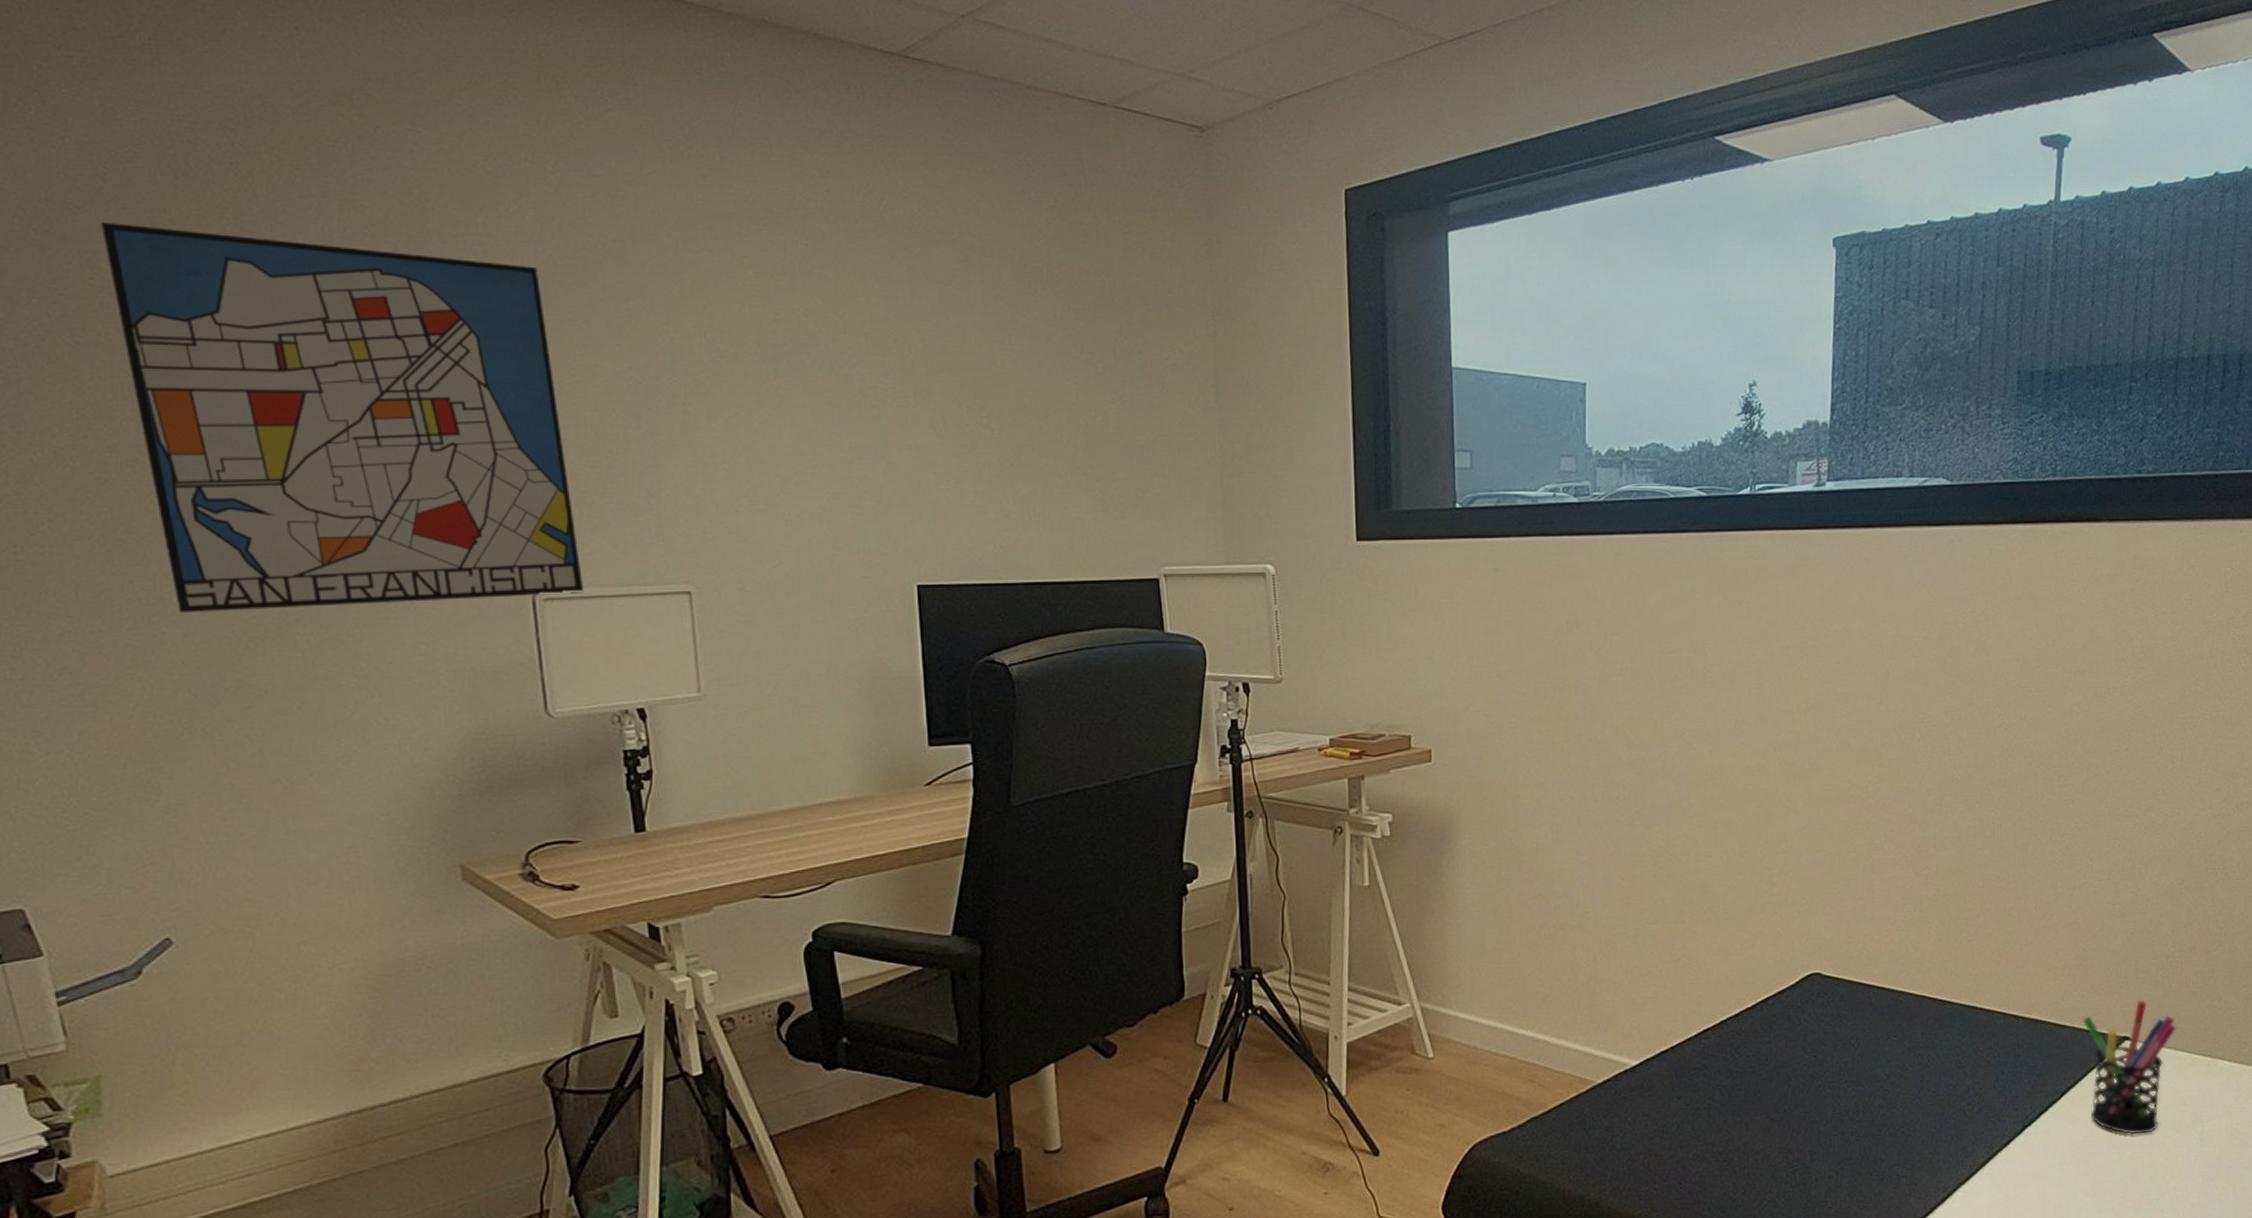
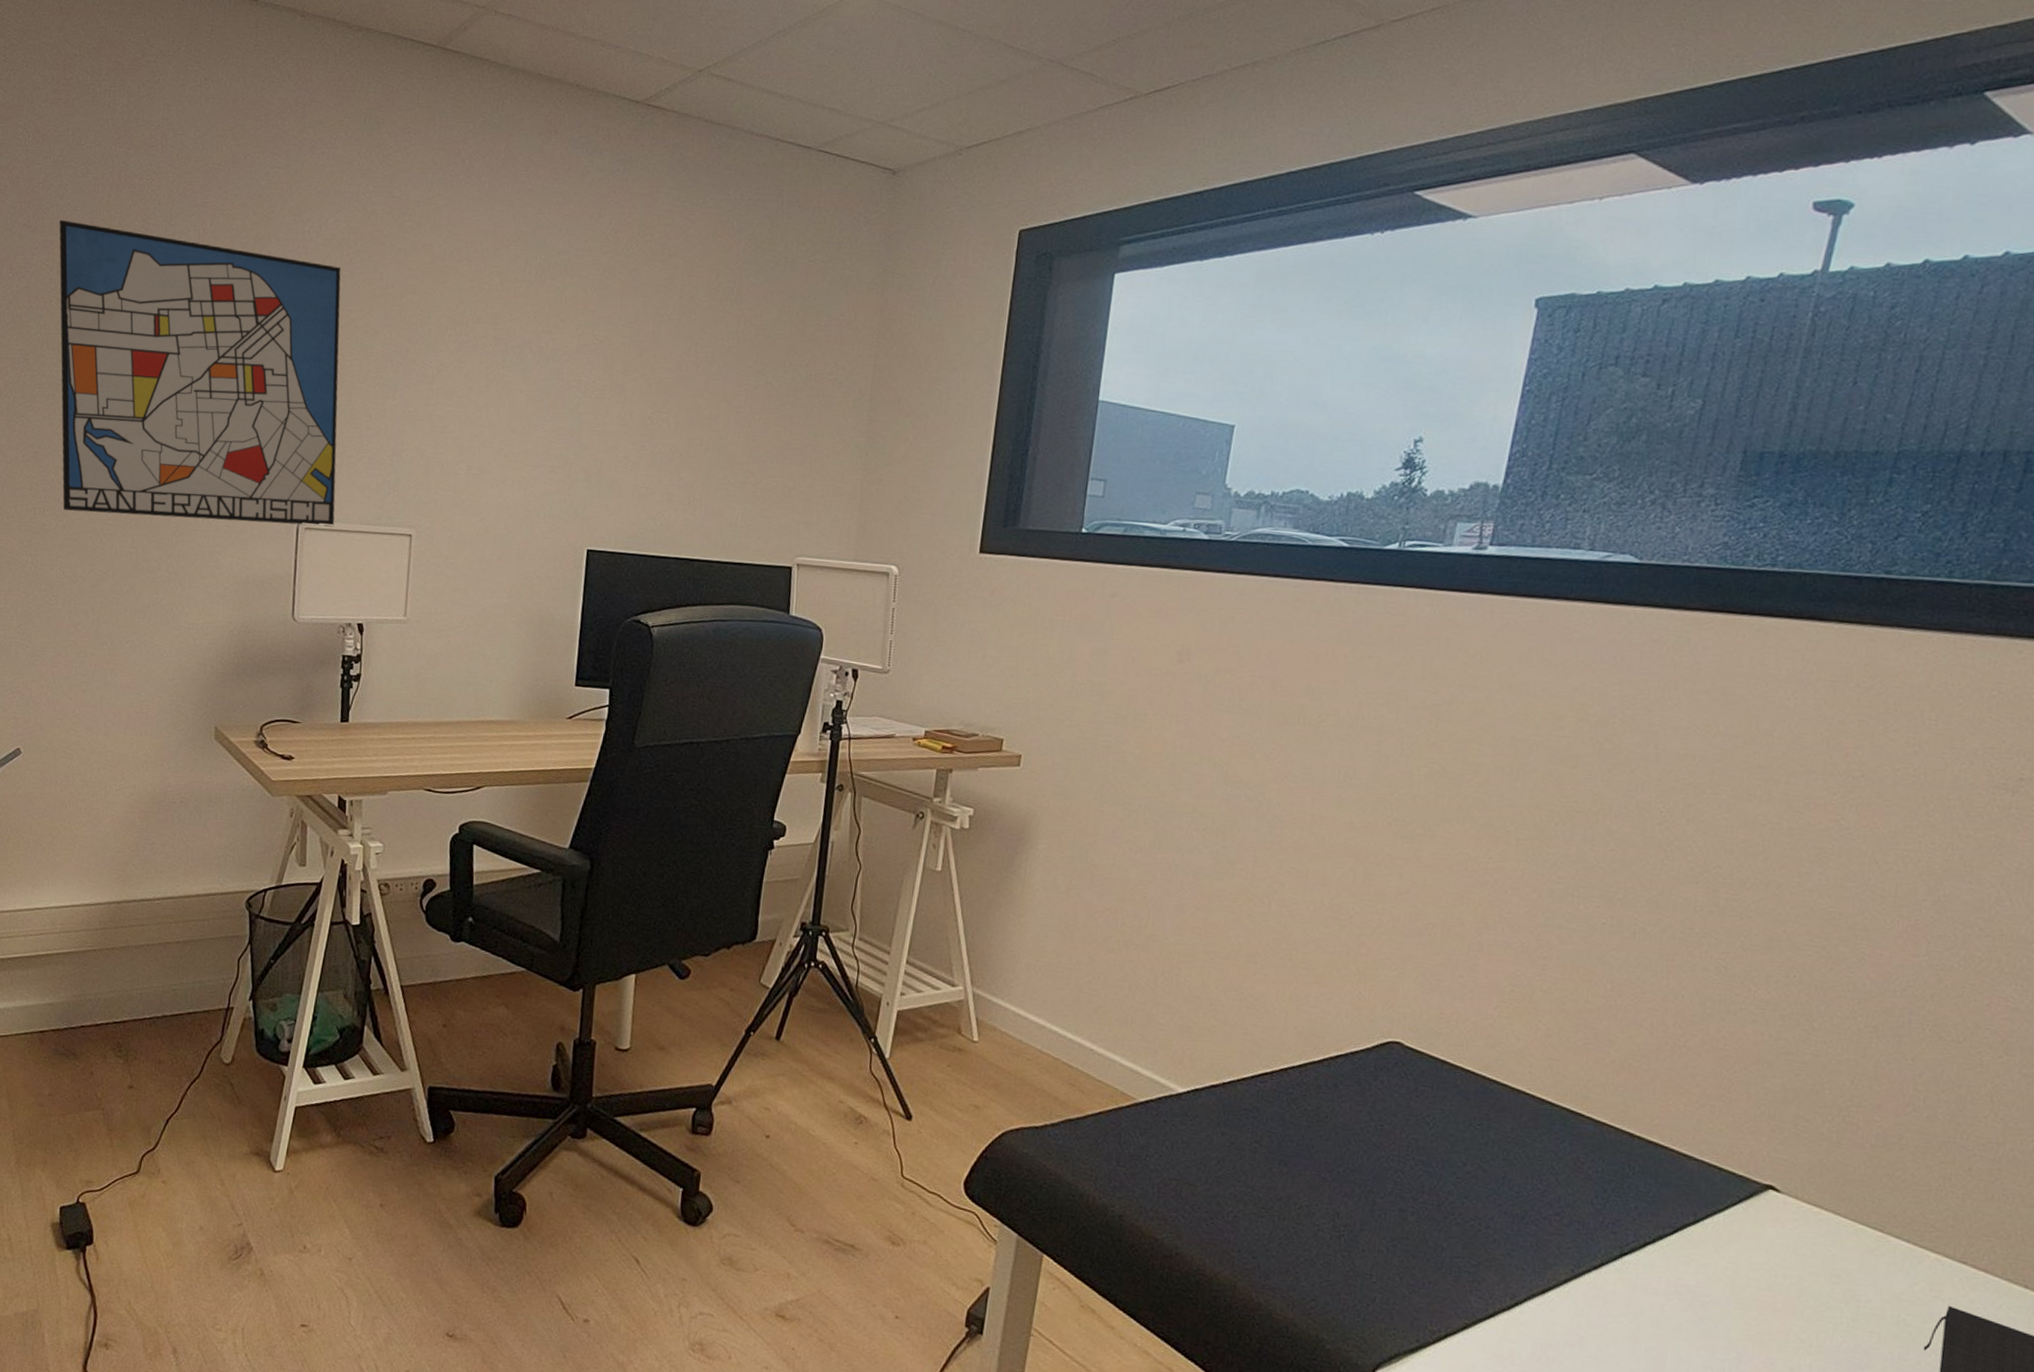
pen holder: present [2082,1000,2177,1135] -> none [1709,1149,1841,1298]

